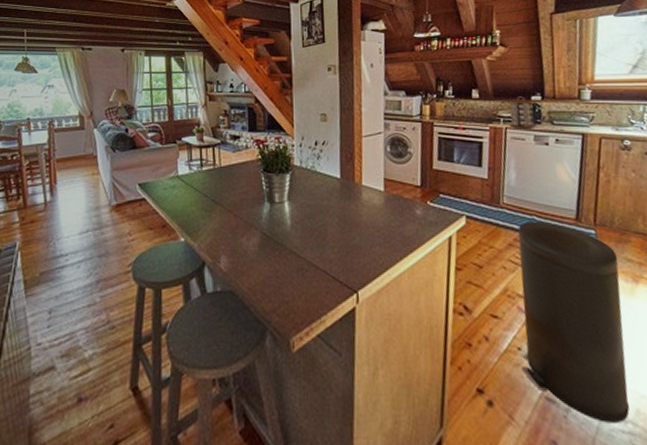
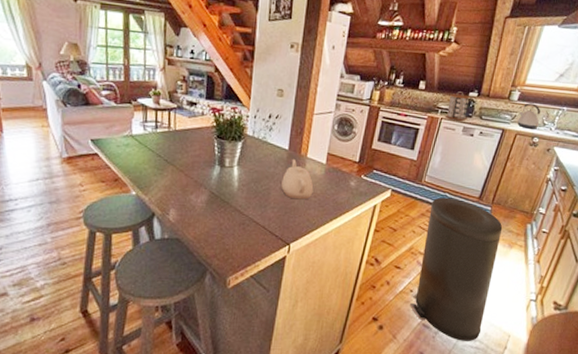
teapot: none [338,188,375,236] -> present [281,158,314,200]
kettle: none [596,101,626,130] -> present [517,103,541,129]

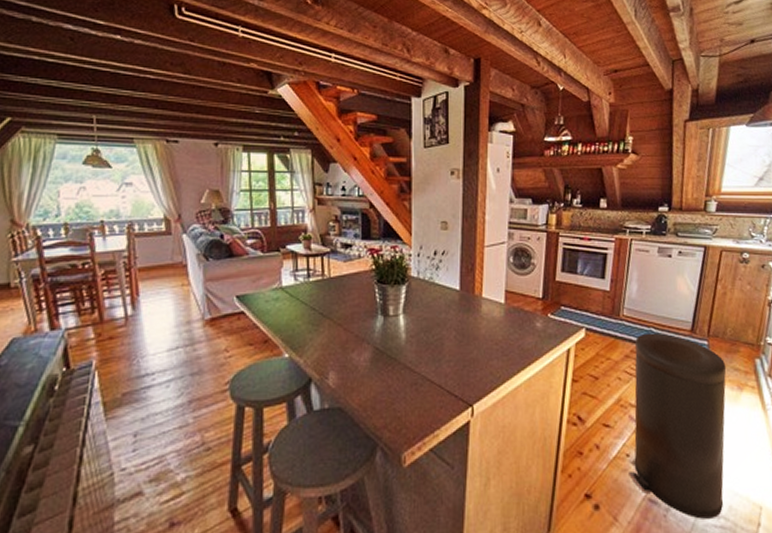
teapot: present [281,158,314,200] -> none [456,300,494,349]
spice rack: present [446,91,471,121] -> none [636,207,661,240]
kettle: present [517,103,541,129] -> none [719,213,747,243]

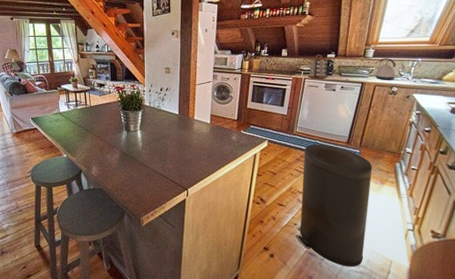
spice rack: none [636,207,661,240] -> present [308,55,329,79]
kettle: none [719,213,747,243] -> present [375,58,396,80]

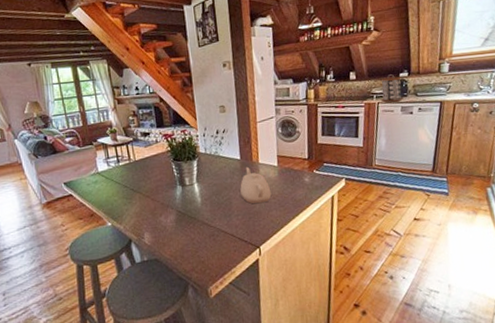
teapot: none [176,121,202,153] -> present [240,166,272,204]
pedal bin: present [295,144,373,267] -> none [386,176,465,314]
kettle: present [375,58,396,80] -> none [452,71,476,97]

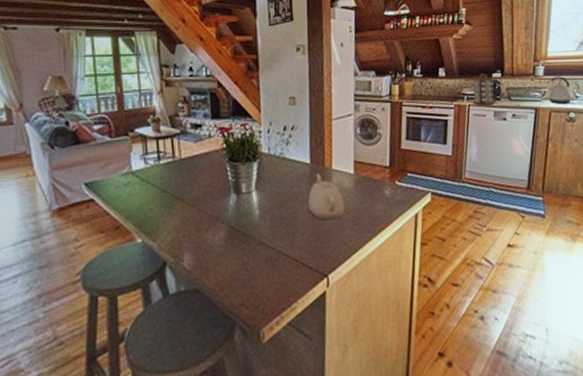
kettle: none [452,71,476,97] -> present [547,76,572,104]

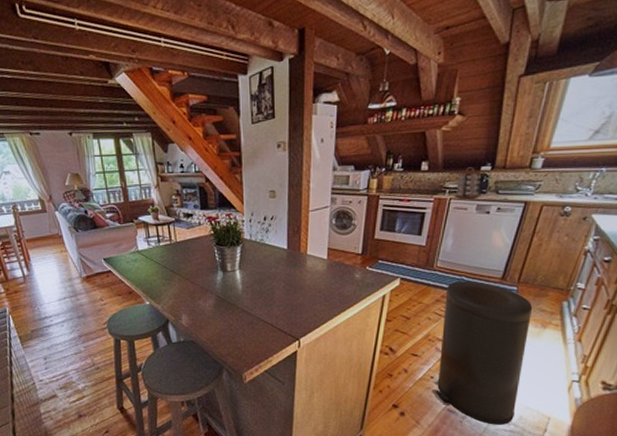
teapot: present [308,172,345,221] -> none [284,257,317,296]
pedal bin: none [477,192,564,366] -> present [432,281,533,425]
kettle: present [547,76,572,104] -> none [543,169,572,198]

